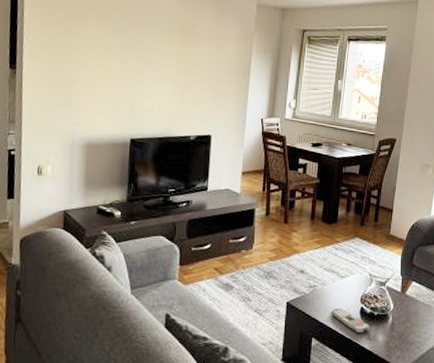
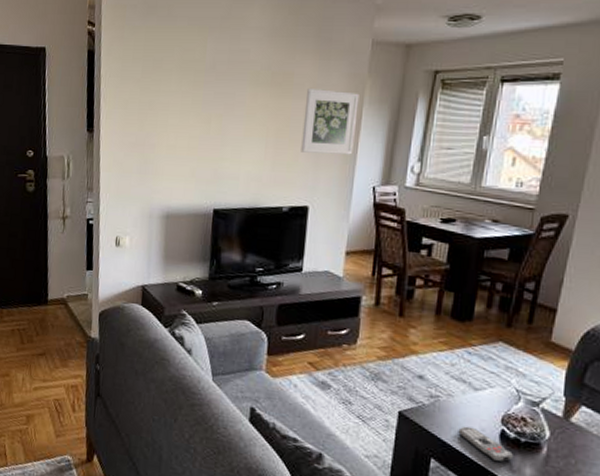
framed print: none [204,39,249,93] -> present [301,89,360,155]

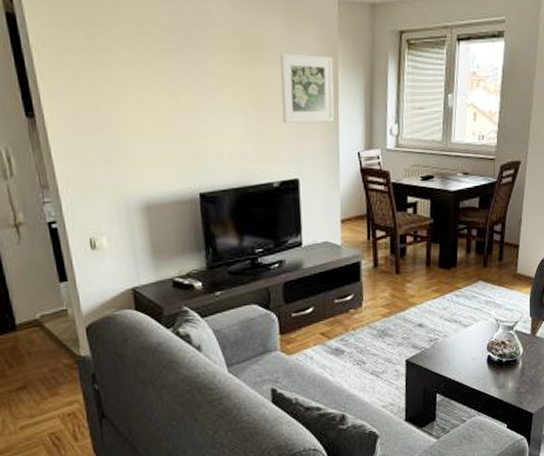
remote control: present [458,426,514,462] -> none [455,359,499,383]

